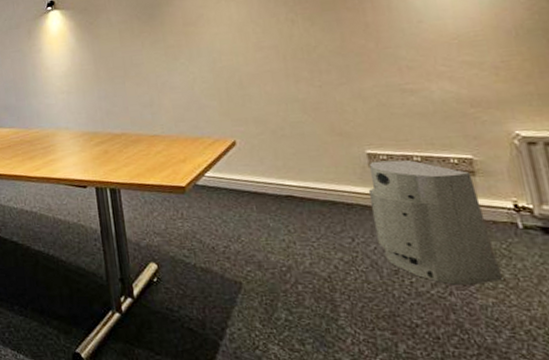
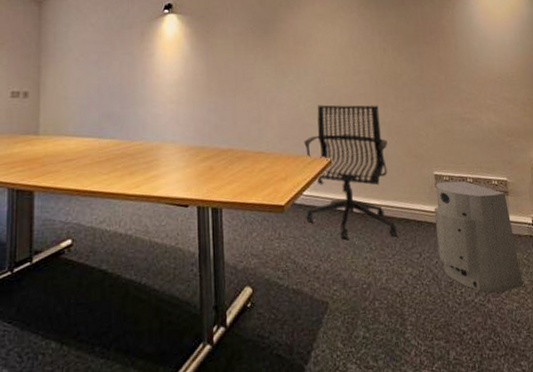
office chair: none [202,81,323,221] -> present [304,104,398,239]

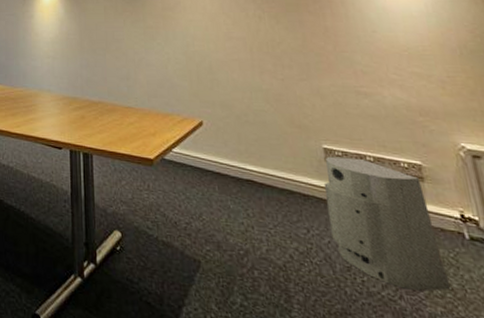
office chair: present [304,104,398,239] -> none [173,67,280,207]

